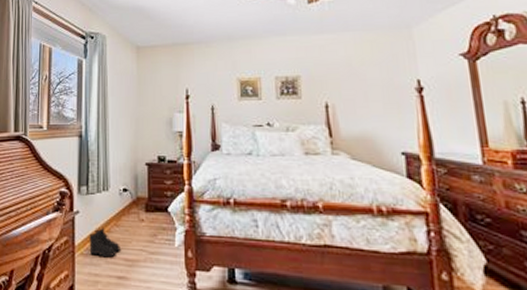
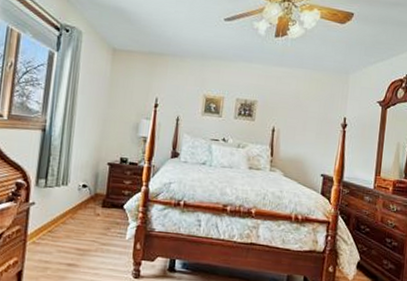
boots: present [89,228,120,258] -> none [41,219,74,247]

